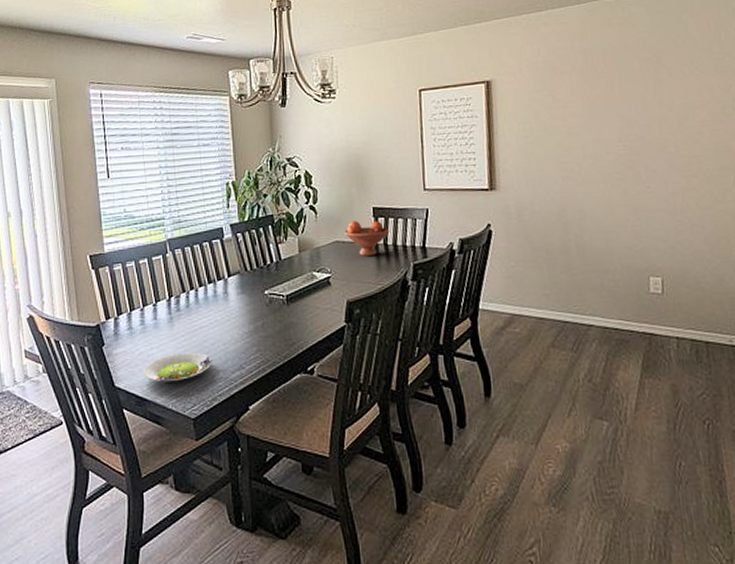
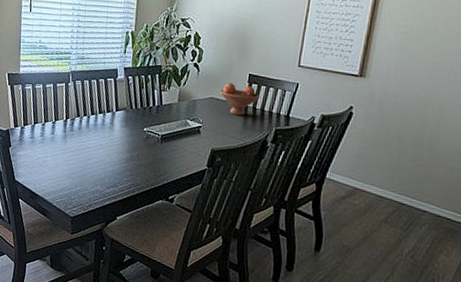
salad plate: present [144,352,212,382] -> none [38,164,93,186]

